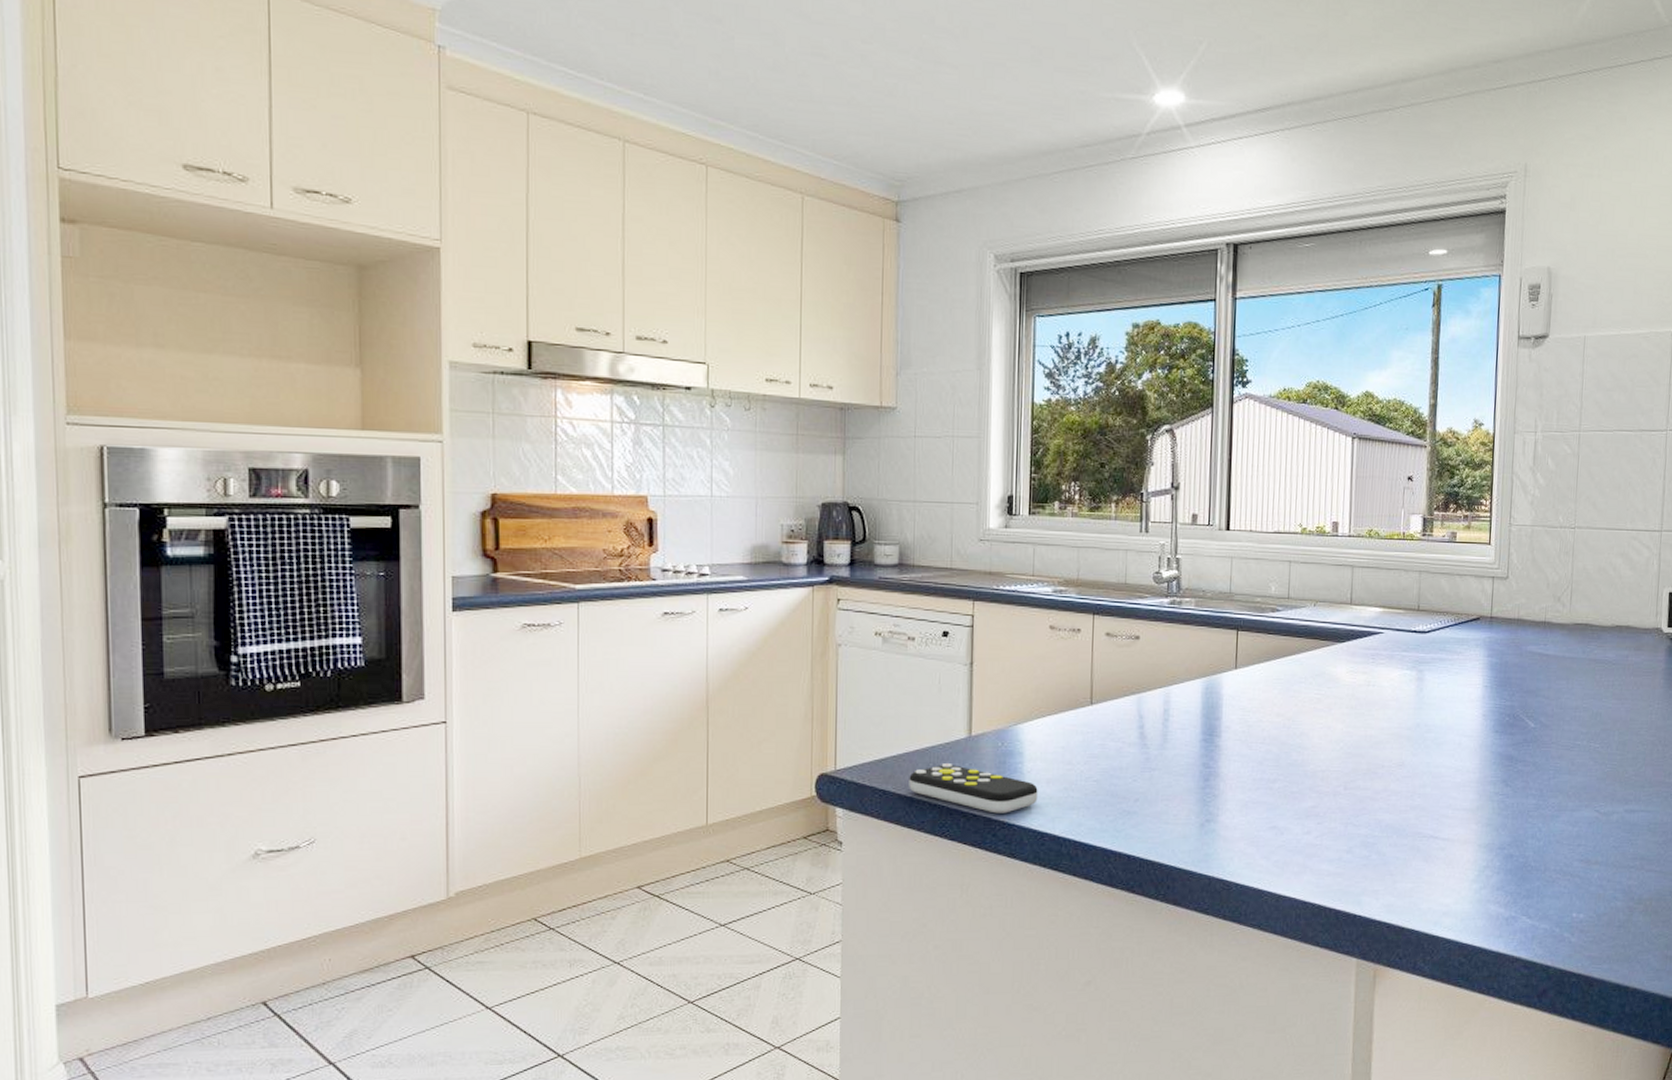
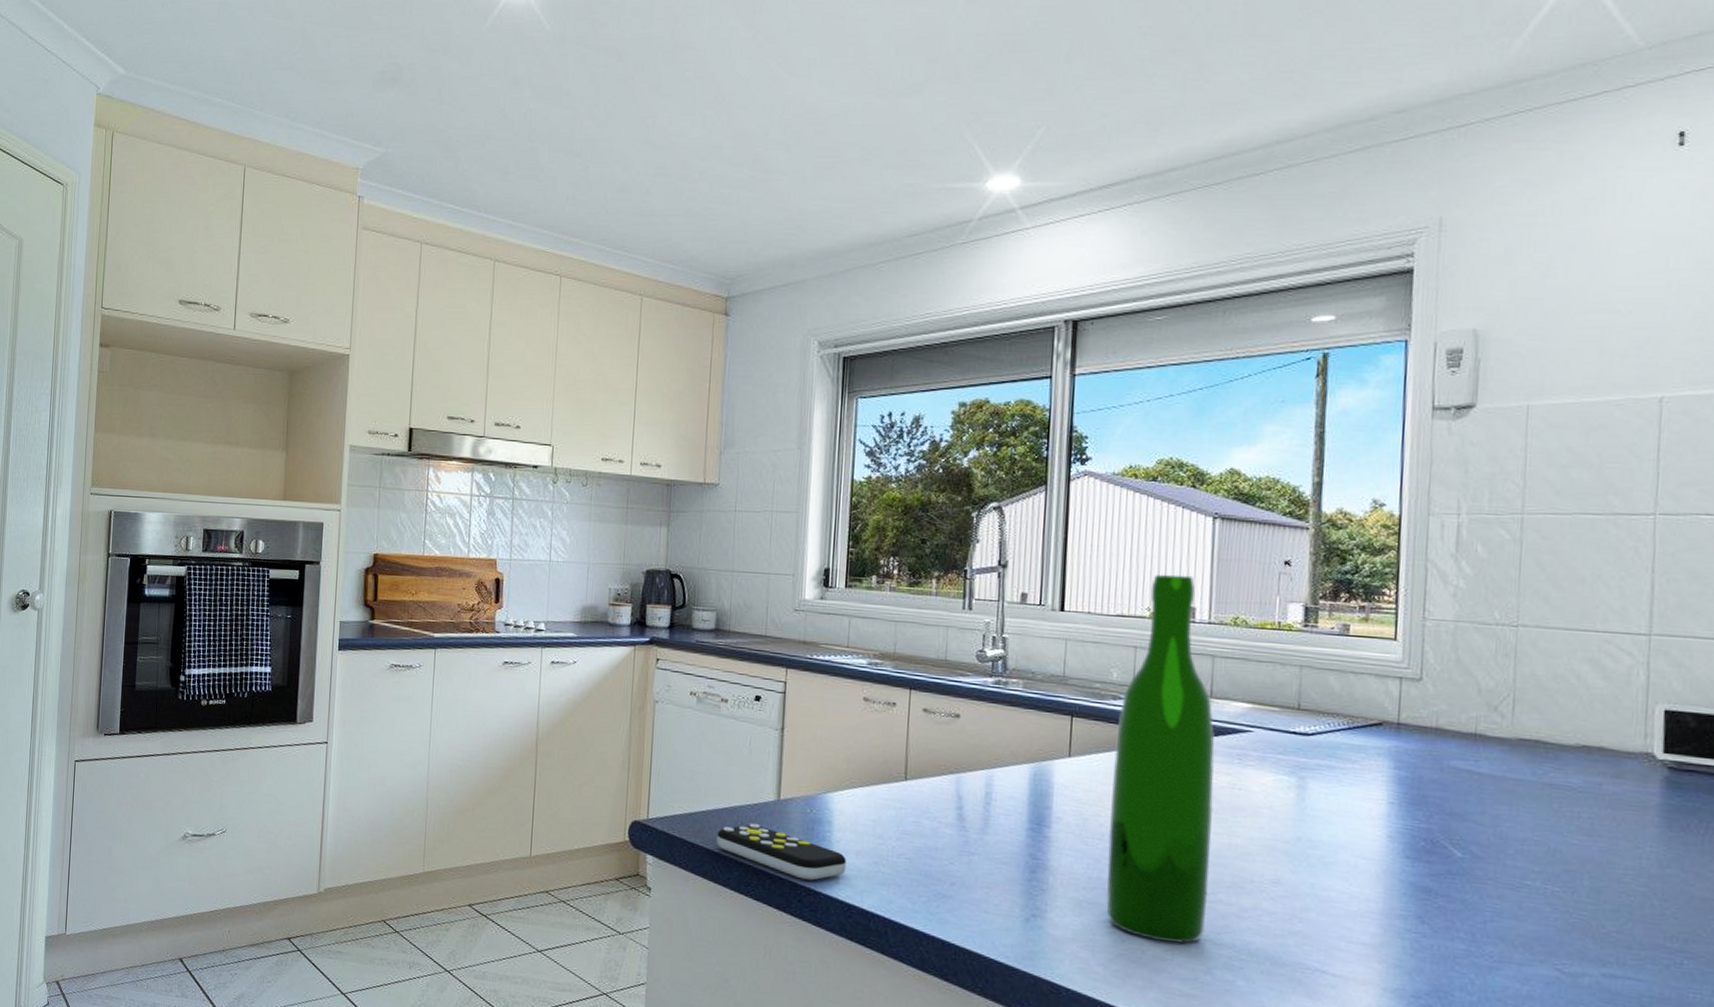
wine bottle: none [1267,492,1354,829] -> present [1105,574,1215,944]

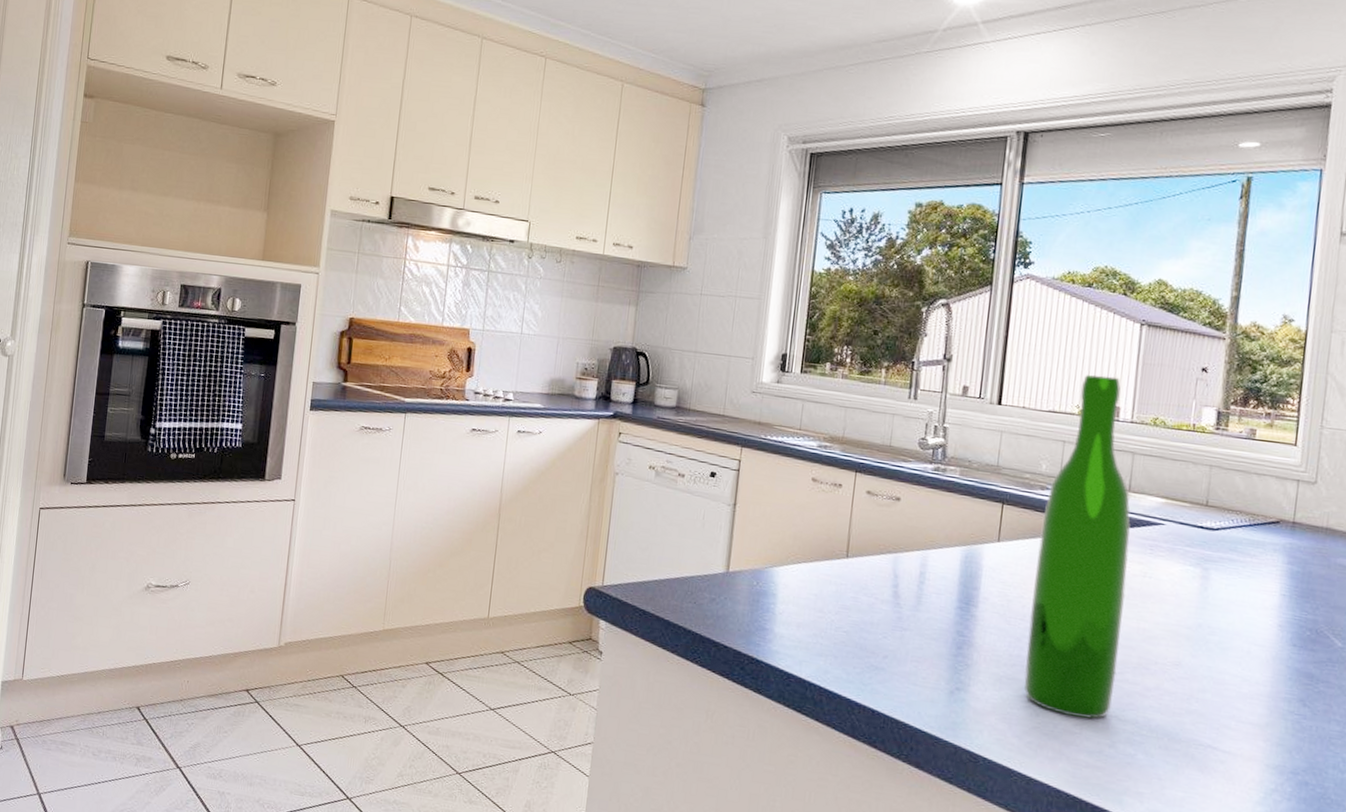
remote control: present [716,824,847,881] -> none [667,594,788,650]

